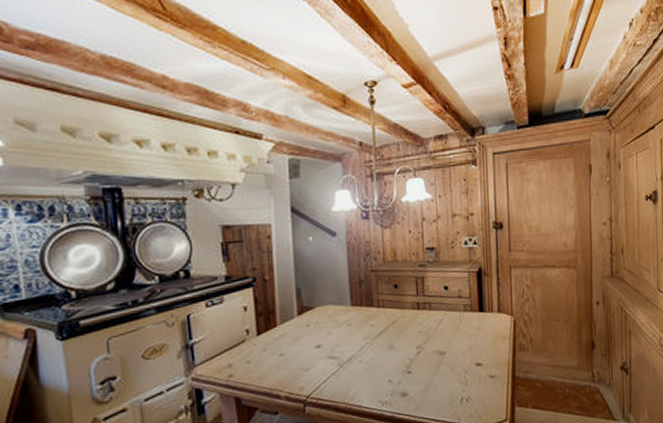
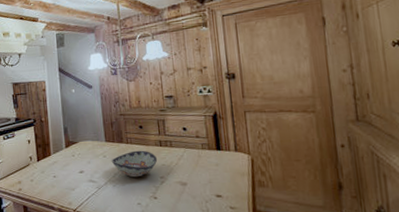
decorative bowl: none [357,315,414,350] -> present [111,150,158,178]

